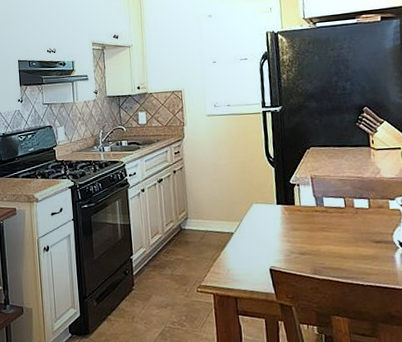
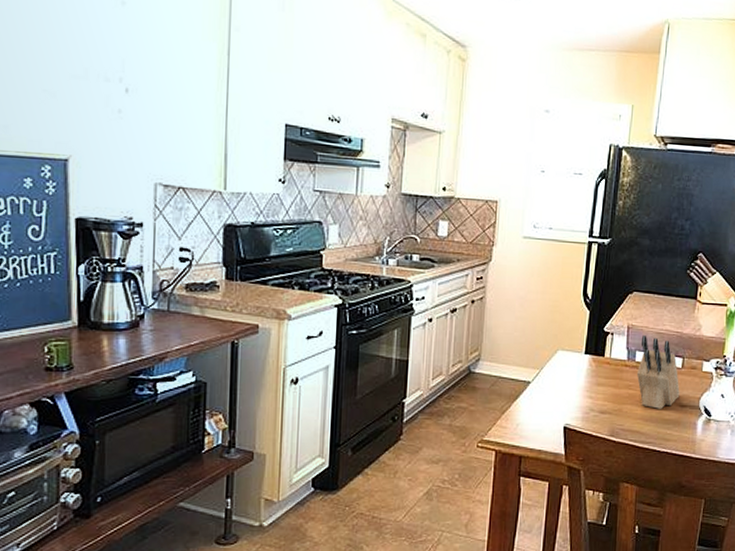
knife block: none [325,183,372,247] -> present [636,336,680,409]

